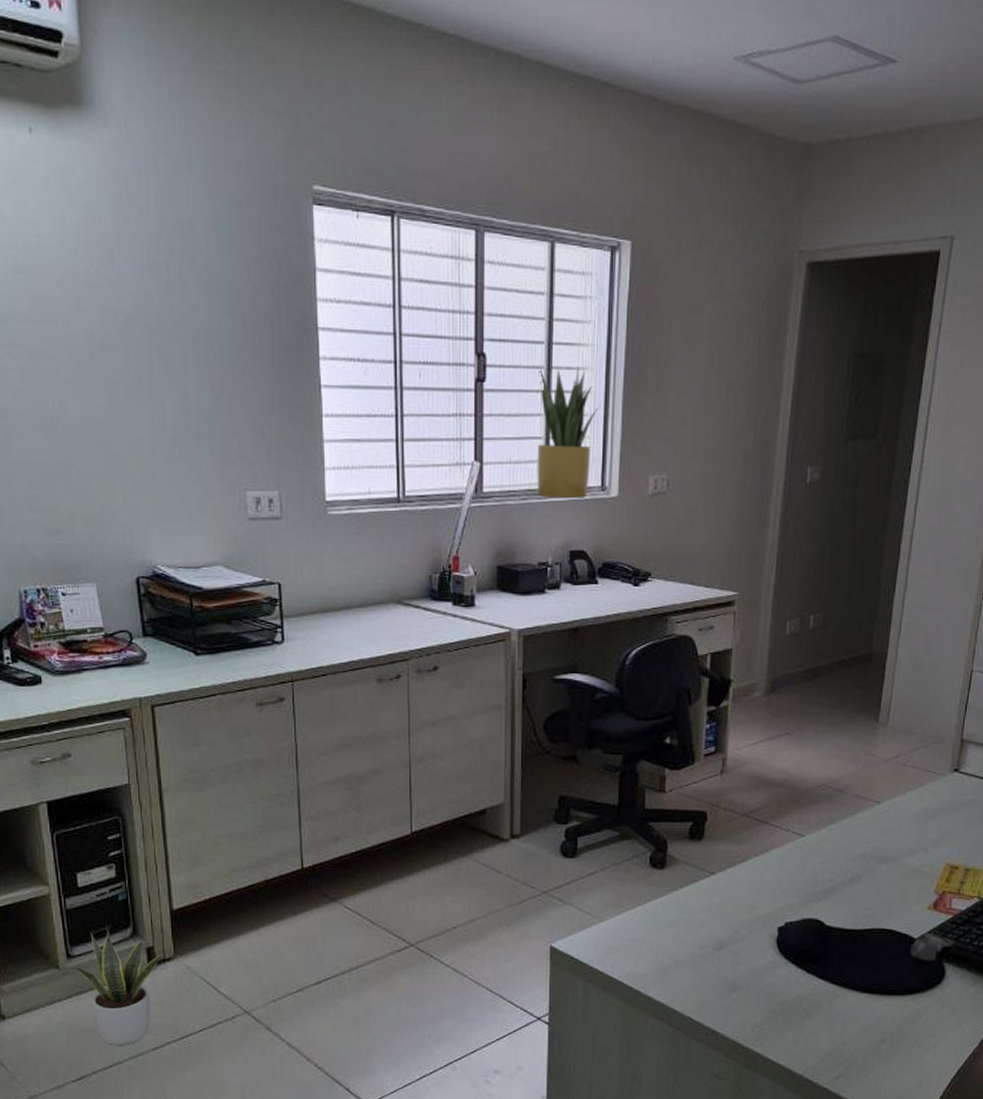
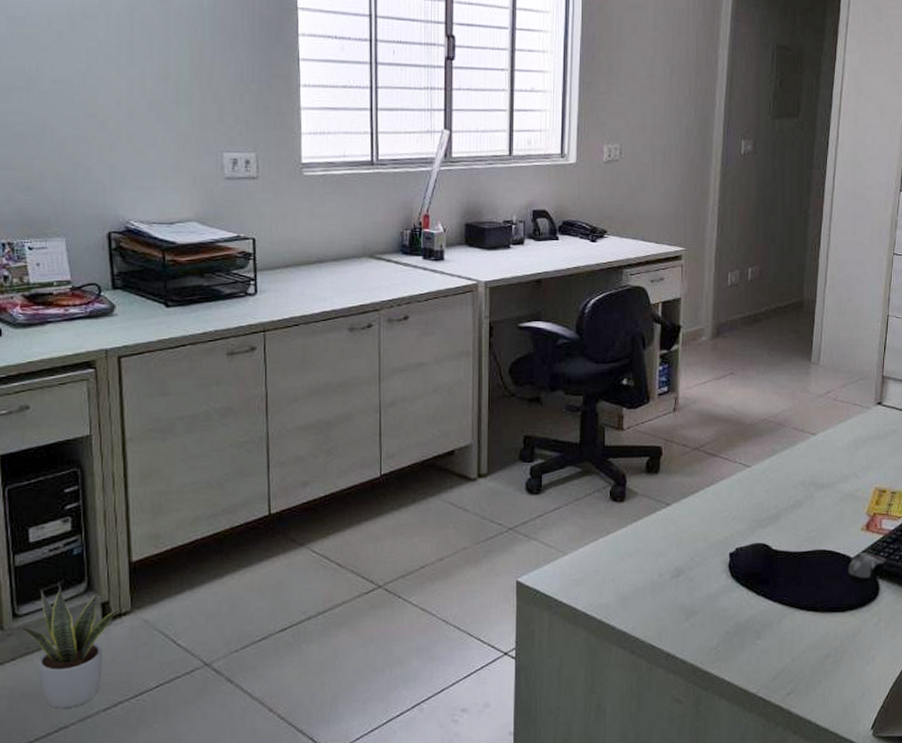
planter: present [537,366,601,499] -> none [502,49,559,165]

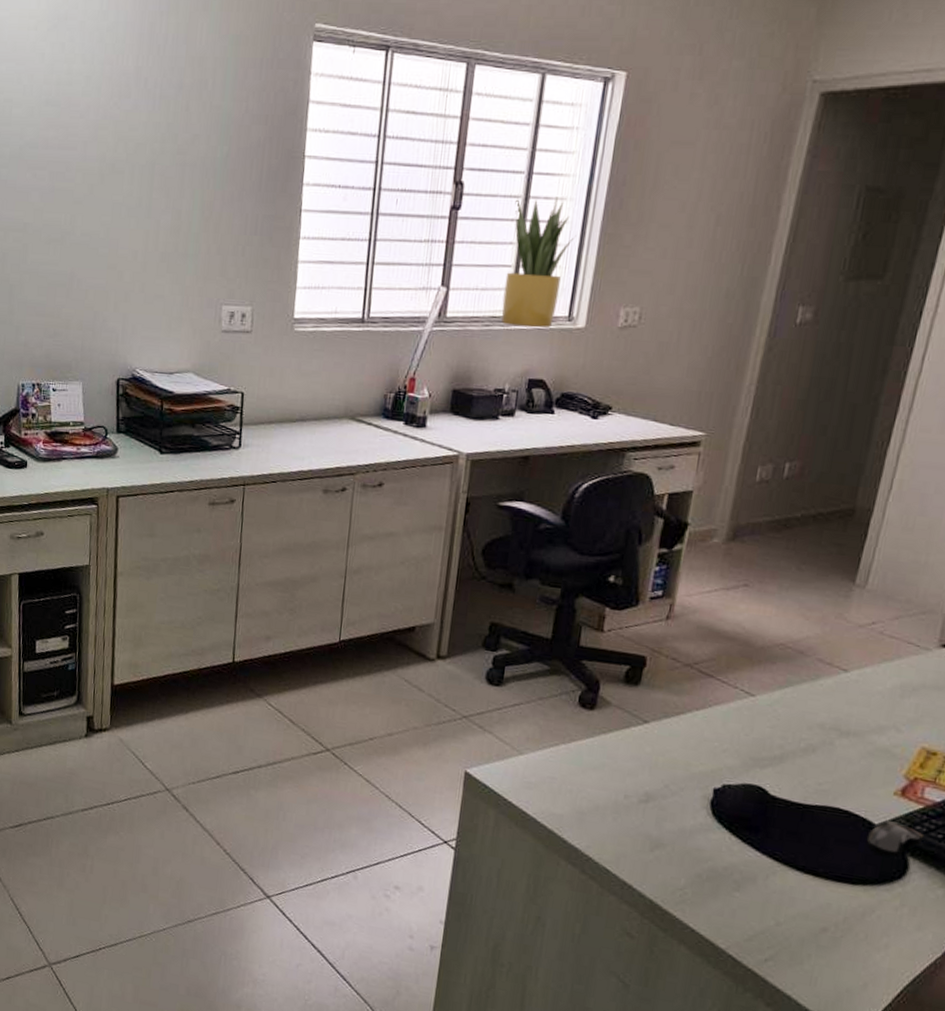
potted plant: present [16,586,122,709] -> none [21,695,103,803]
planter: none [502,49,559,165] -> present [501,196,577,328]

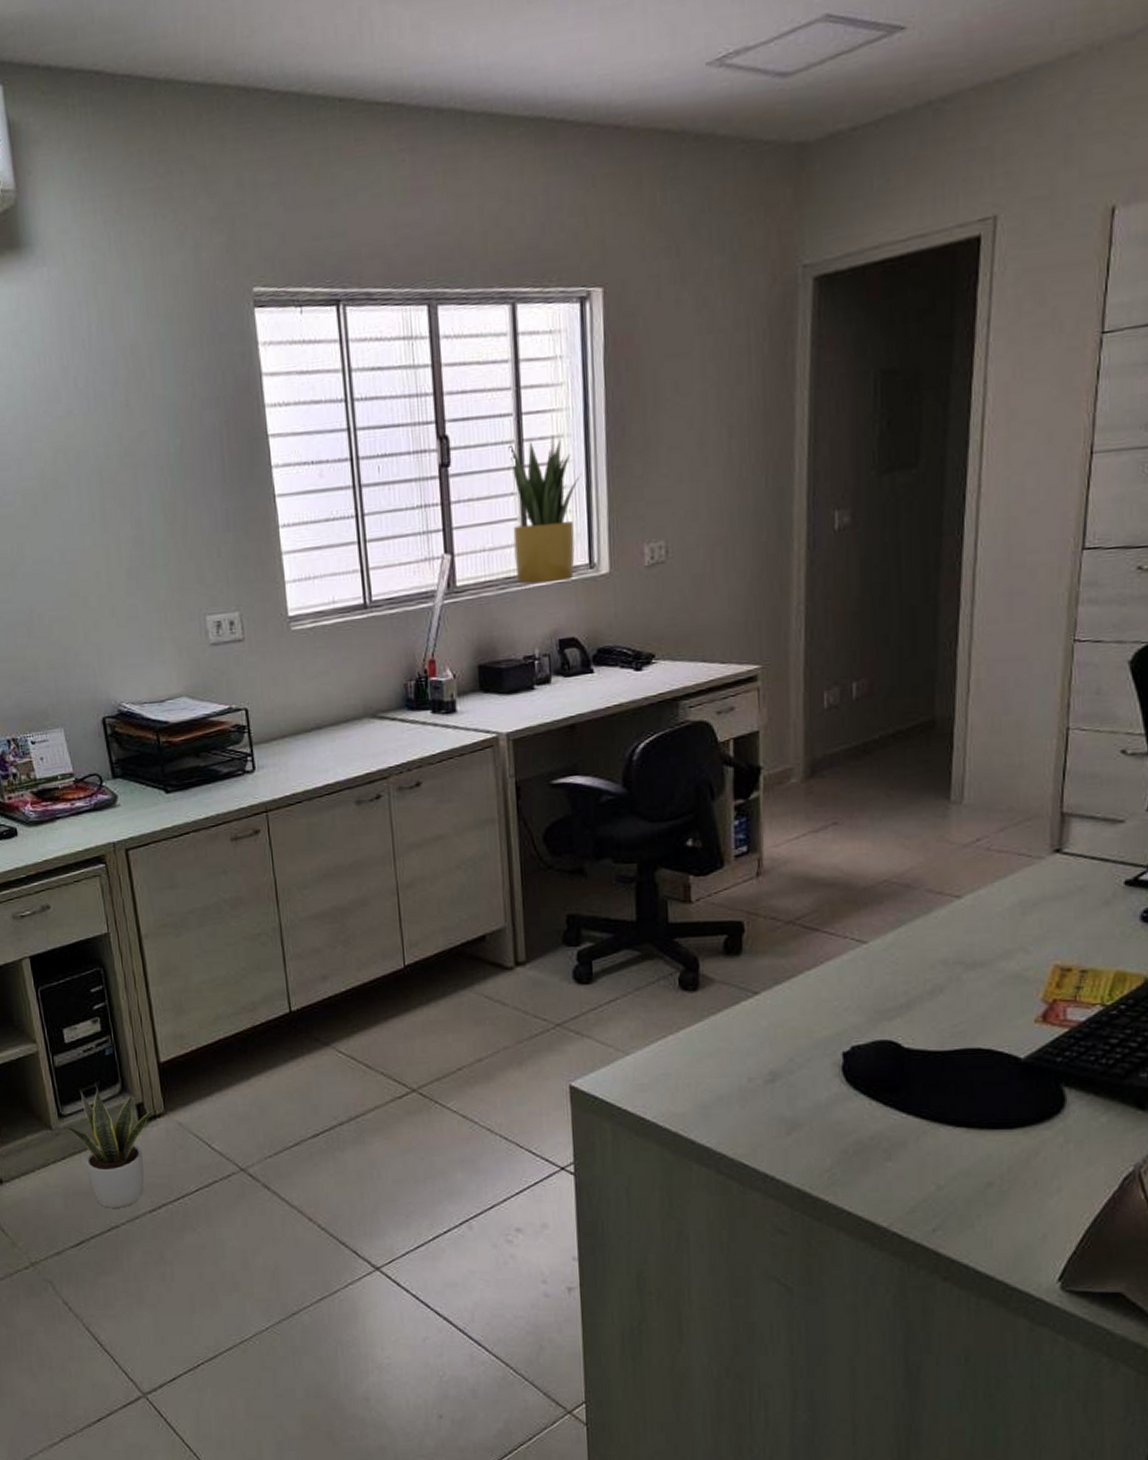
potted plant: none [21,695,103,803] -> present [63,1086,156,1208]
computer mouse: present [866,821,925,857] -> none [1015,1052,1076,1091]

